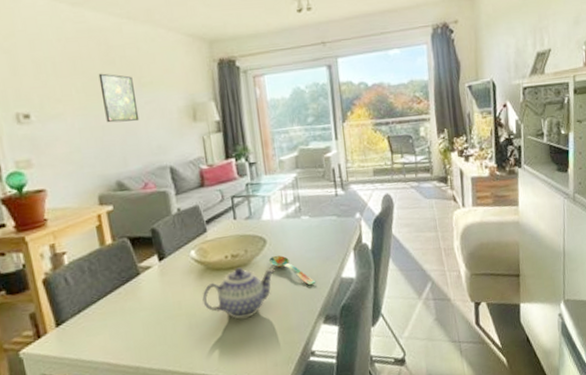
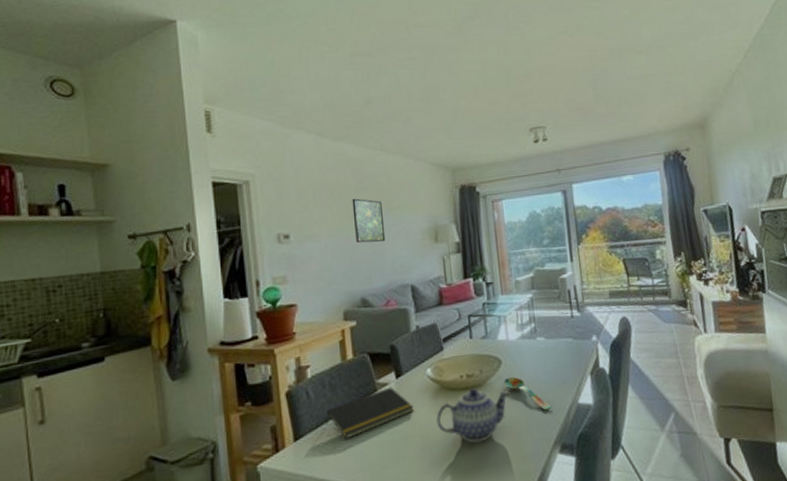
notepad: none [88,270,179,323] -> present [326,387,414,440]

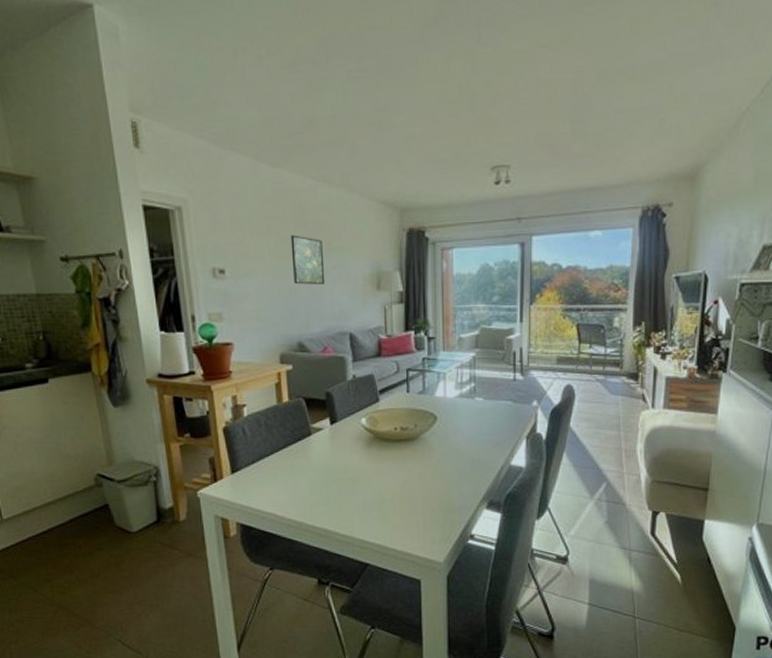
notepad: present [326,387,414,440] -> none [261,432,347,477]
teapot: present [436,388,510,444] -> none [368,441,443,492]
spoon: present [503,376,552,411] -> none [437,433,483,469]

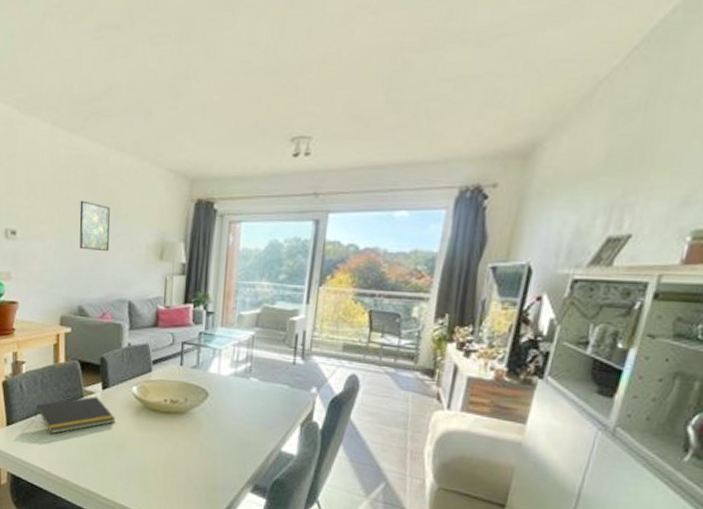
notepad: none [261,432,347,477] -> present [35,396,116,434]

